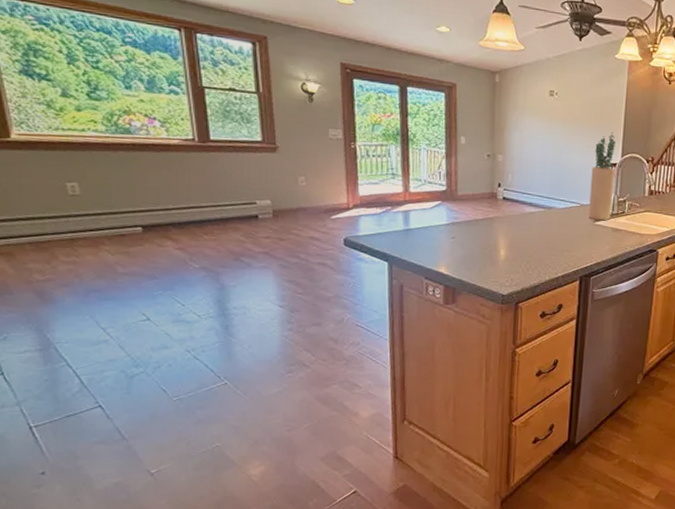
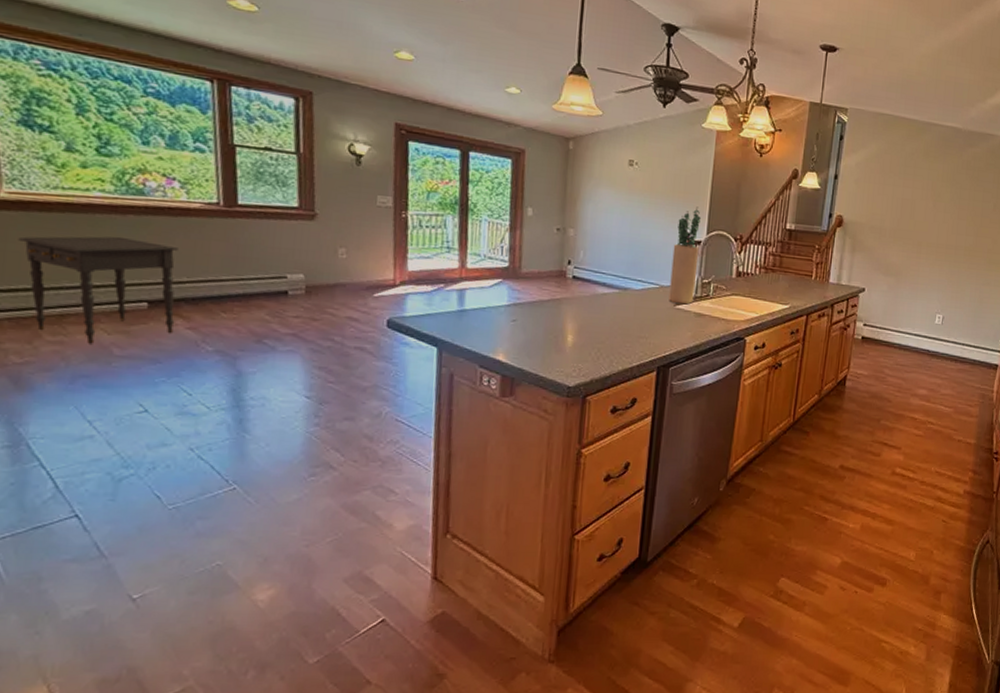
side table: none [30,170,166,265] -> present [18,236,178,346]

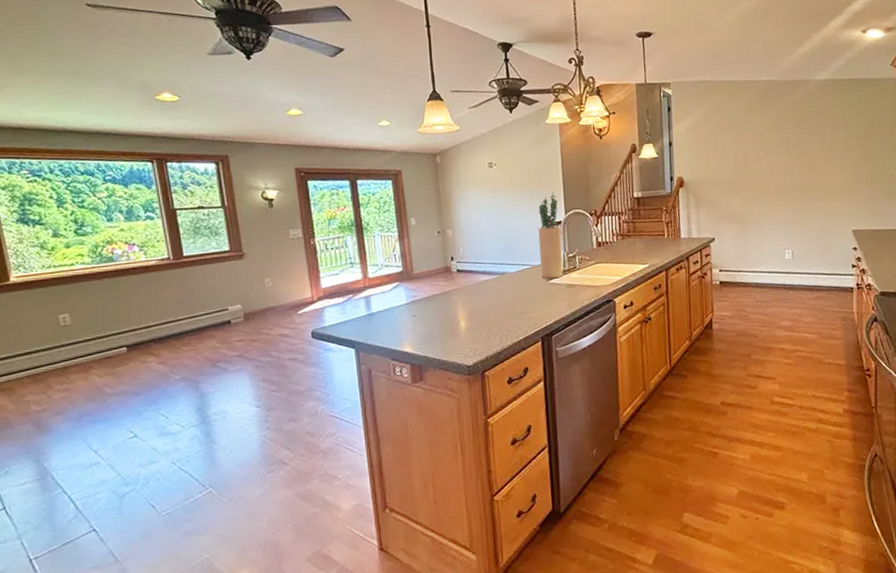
side table: present [18,236,178,346] -> none [27,297,149,389]

